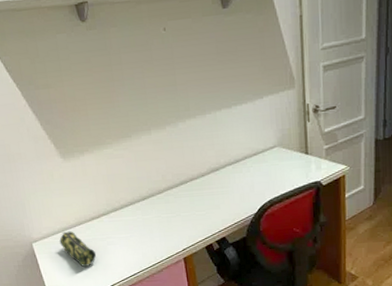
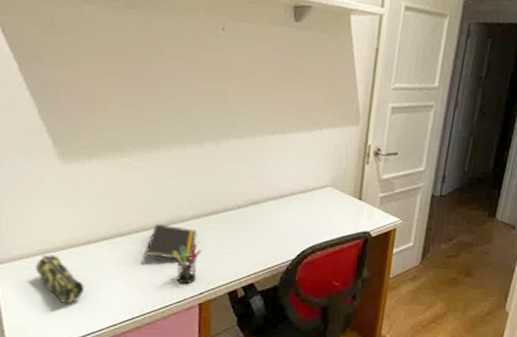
notepad: none [135,197,173,231] -> present [145,223,197,264]
pen holder: none [157,209,179,244] -> present [173,243,202,285]

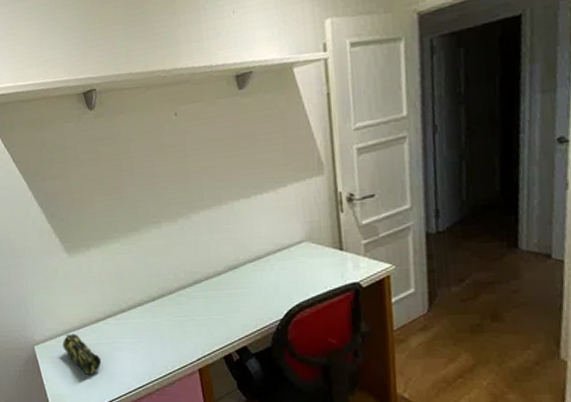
notepad: present [145,223,197,264] -> none [144,297,186,336]
pen holder: present [173,243,202,285] -> none [168,312,193,352]

